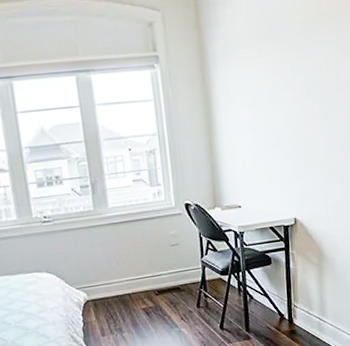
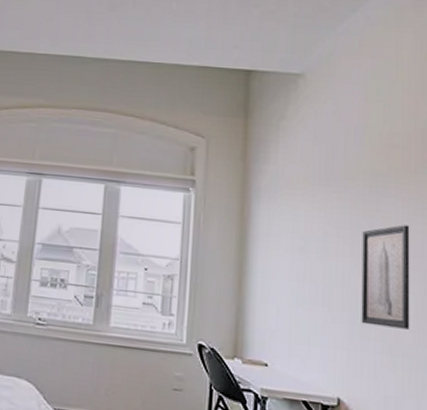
wall art: none [301,64,341,155] -> present [361,225,410,330]

